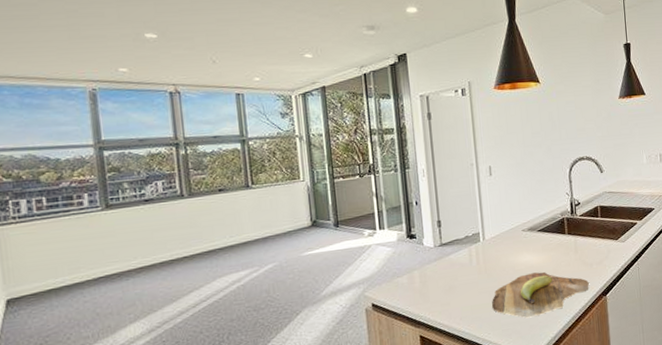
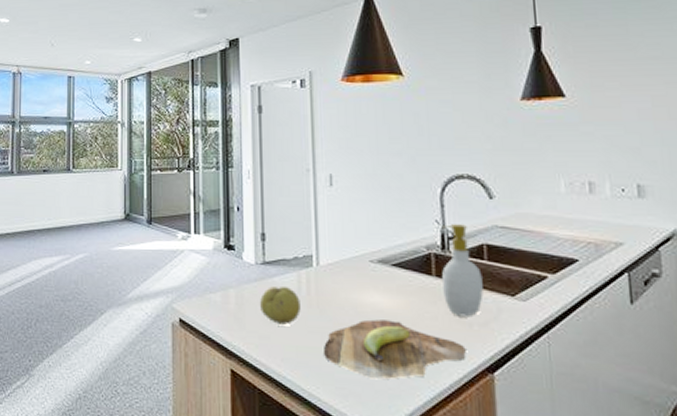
fruit: none [440,260,473,292] -> present [260,285,301,325]
soap bottle: none [571,194,599,261] -> present [441,224,484,317]

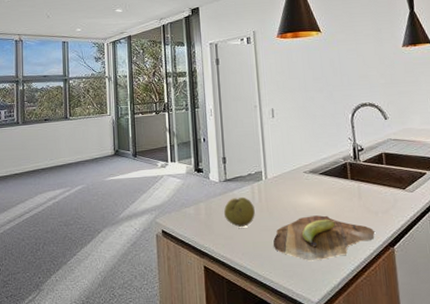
soap bottle: present [441,224,484,317] -> none [354,140,384,208]

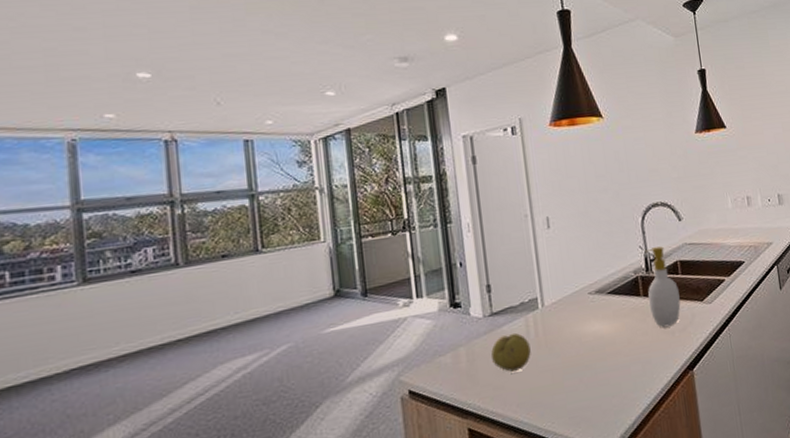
cutting board: present [273,215,375,261] -> none [555,342,672,402]
soap bottle: none [354,140,384,208] -> present [645,246,681,328]

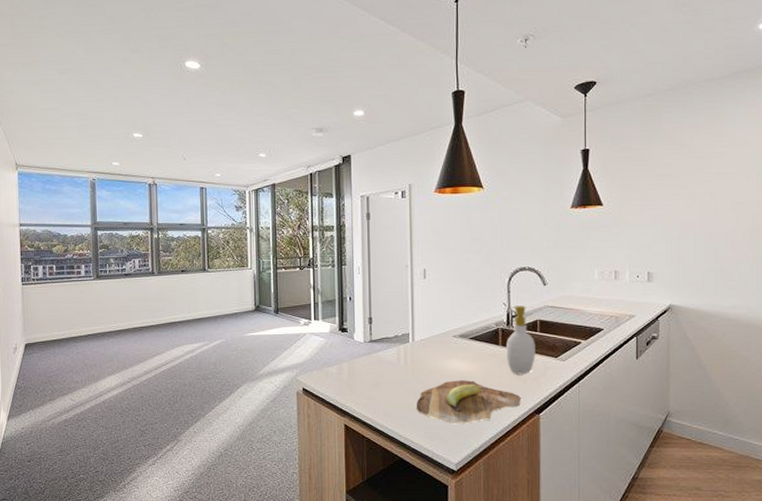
fruit: present [491,332,531,372] -> none [368,358,399,388]
cutting board: none [555,342,672,402] -> present [417,380,521,425]

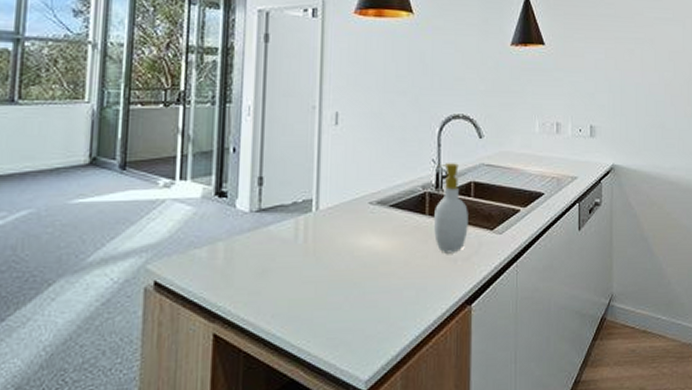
cutting board: present [417,380,521,425] -> none [317,262,450,325]

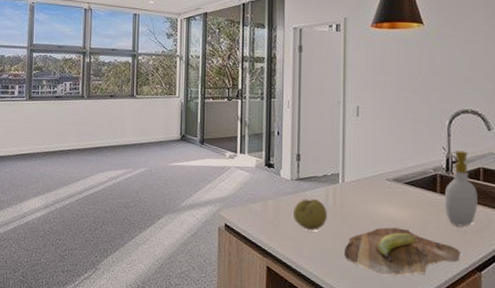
fruit: none [252,234,296,277] -> present [294,198,327,230]
cutting board: none [317,262,450,325] -> present [345,227,460,276]

